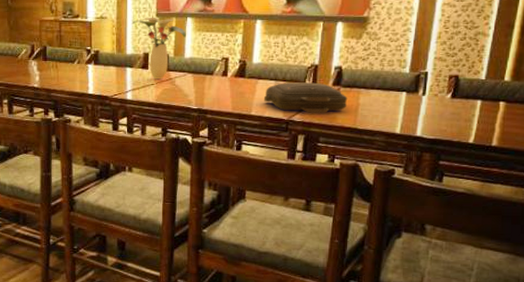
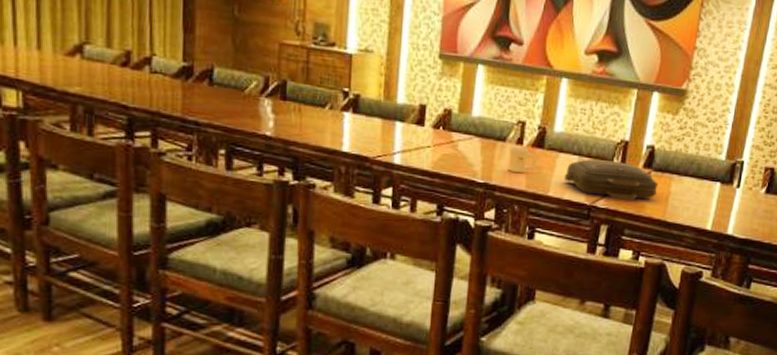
flower arrangement: present [132,17,187,80] -> none [406,57,477,142]
mug: none [216,78,239,99] -> present [508,146,536,174]

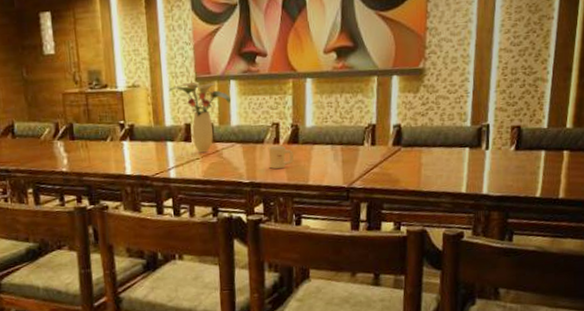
flower arrangement: none [406,57,477,142] -> present [168,81,232,153]
laptop bag: present [563,159,659,201] -> none [320,144,410,179]

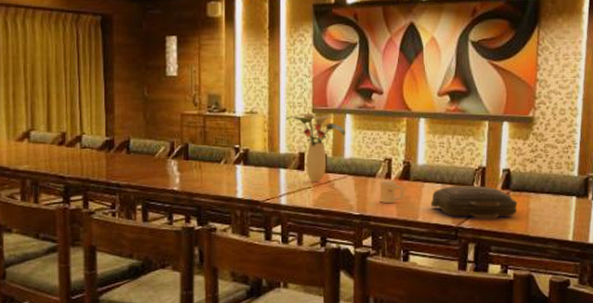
laptop bag: none [320,144,410,179] -> present [430,186,518,220]

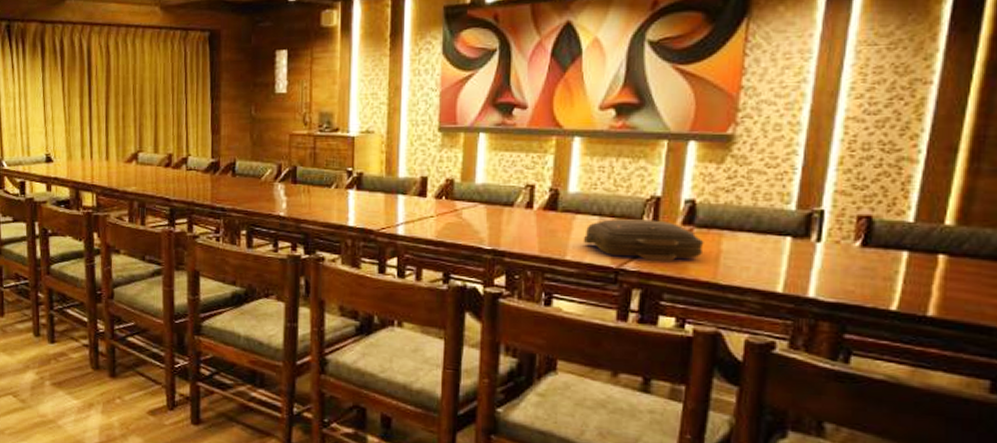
flower arrangement: present [285,112,346,182] -> none [406,131,479,211]
mug: present [379,180,404,204] -> none [517,210,549,238]

